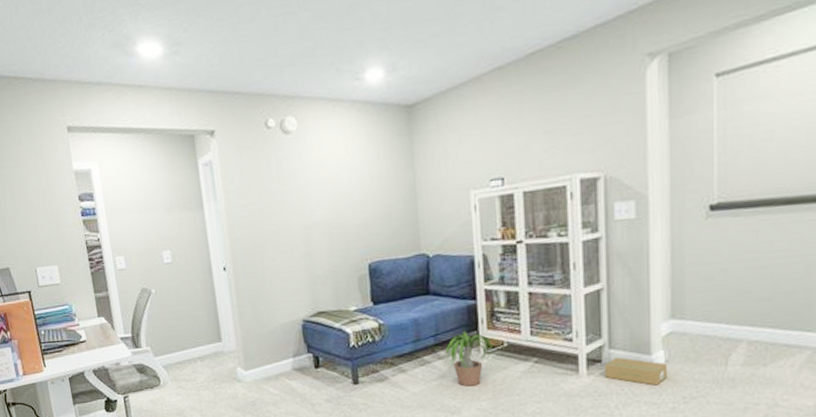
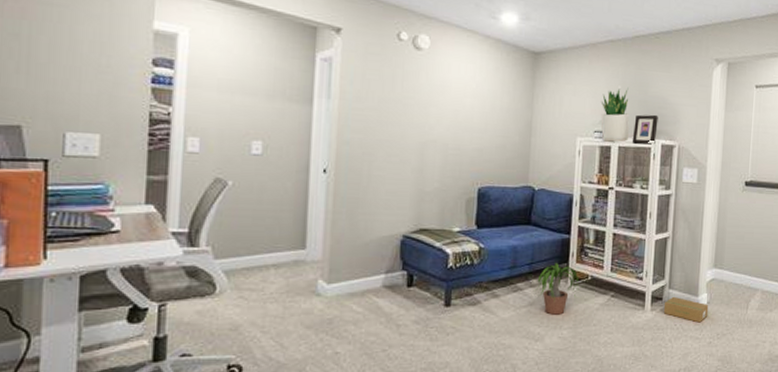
planter: none [494,120,534,189] -> present [600,88,630,142]
picture frame: none [539,144,573,186] -> present [632,114,658,145]

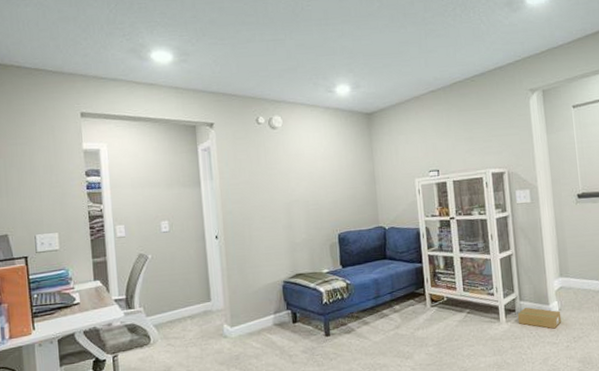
potted plant: present [535,263,579,315] -> none [399,289,437,335]
planter: present [600,88,630,142] -> none [431,129,461,178]
picture frame: present [632,114,658,145] -> none [463,147,486,177]

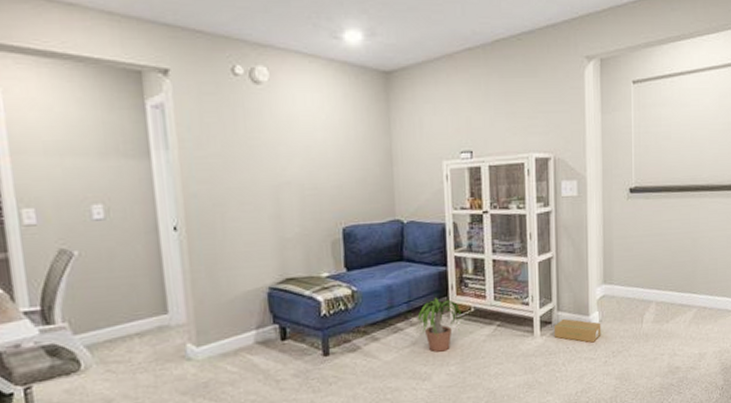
potted plant: none [399,289,437,335] -> present [417,298,462,352]

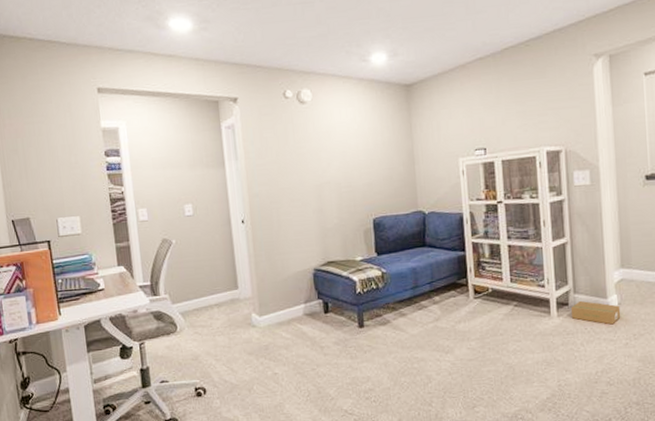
potted plant: present [417,298,462,352] -> none [439,279,481,328]

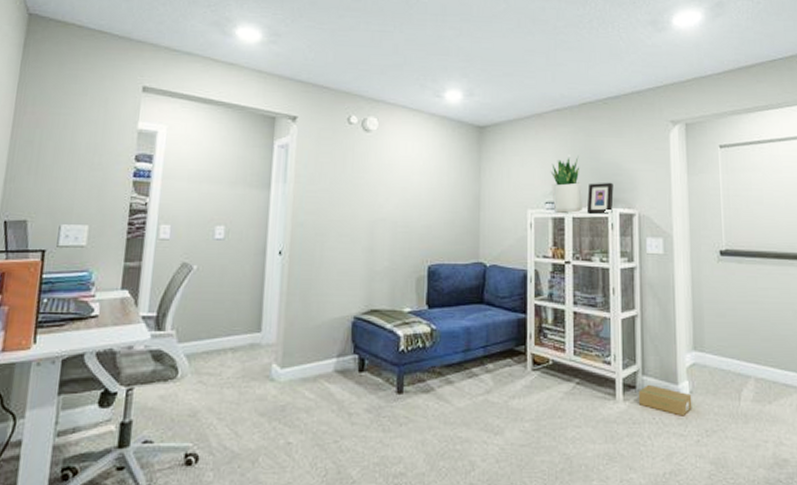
planter: none [477,101,510,158] -> present [550,156,582,213]
picture frame: none [514,122,540,156] -> present [586,182,614,215]

